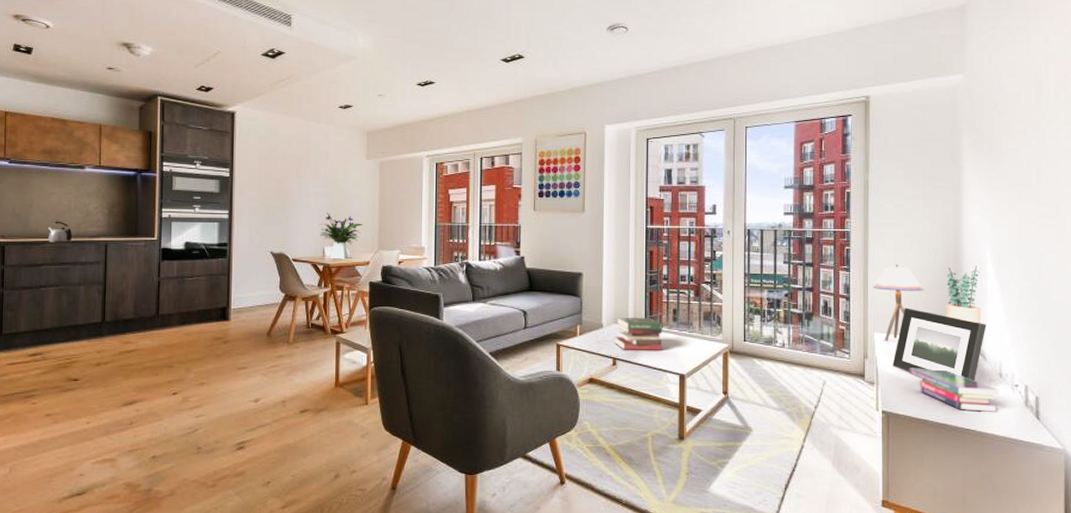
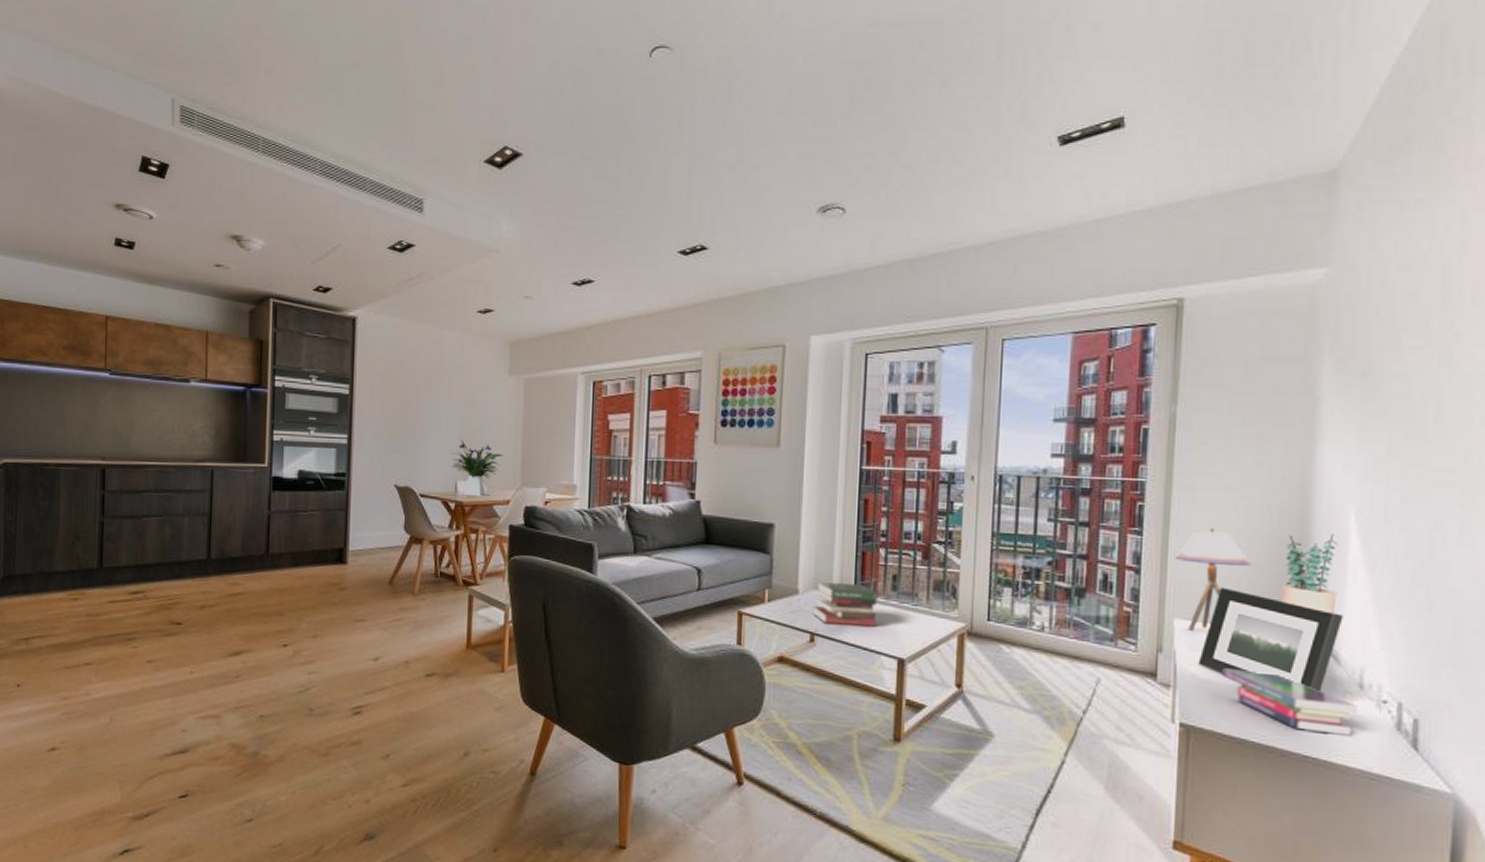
kettle: present [48,221,72,242] -> none [150,442,176,467]

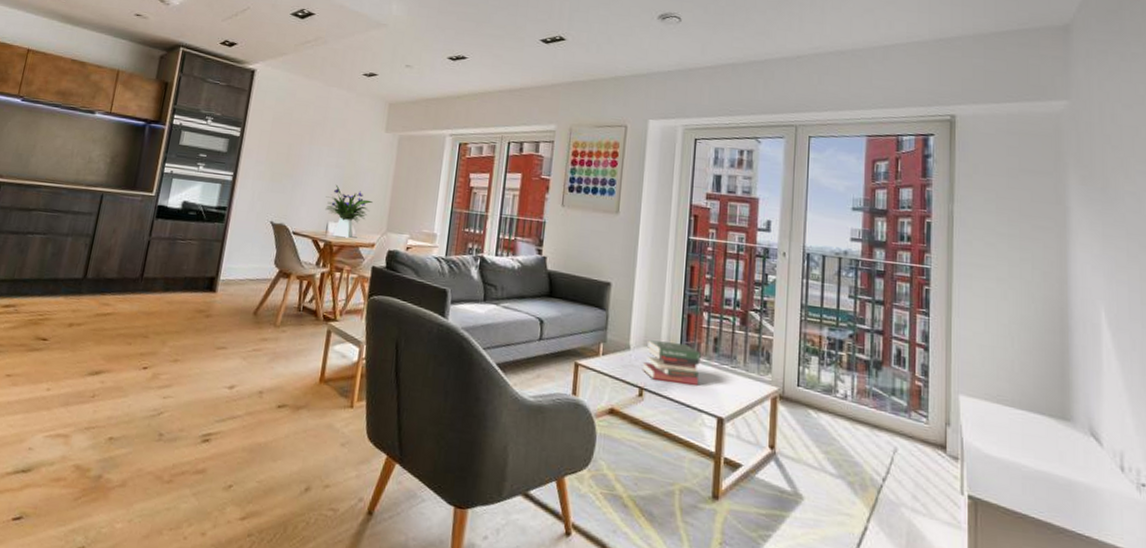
table lamp: present [1175,528,1253,632] -> none [958,314,1023,409]
picture frame: present [1198,587,1343,692] -> none [982,368,1102,473]
books: present [1222,668,1359,736] -> none [1003,444,1122,516]
vase: present [1280,534,1338,670] -> none [1048,325,1096,452]

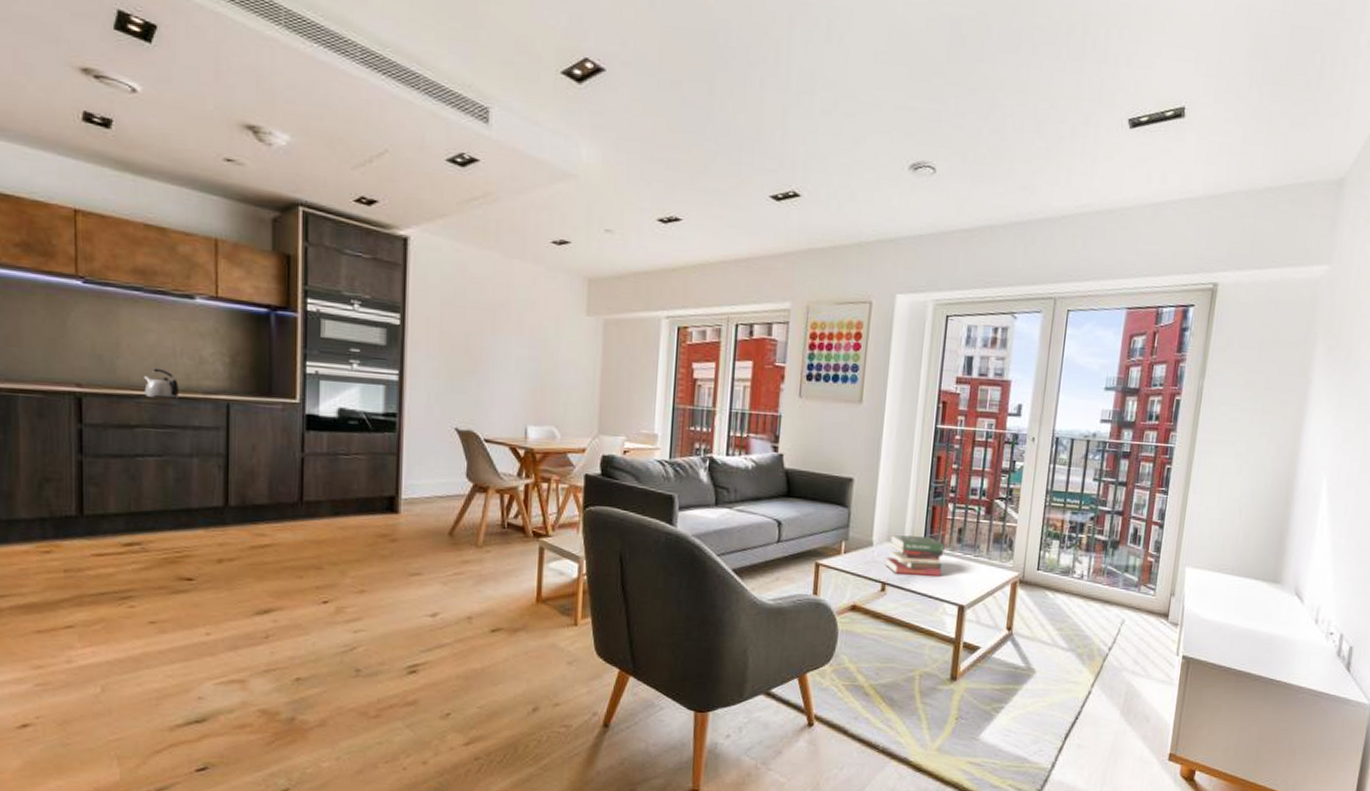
kettle: none [44,165,70,189] -> present [144,368,178,399]
flower arrangement: present [325,184,373,239] -> none [520,381,578,444]

